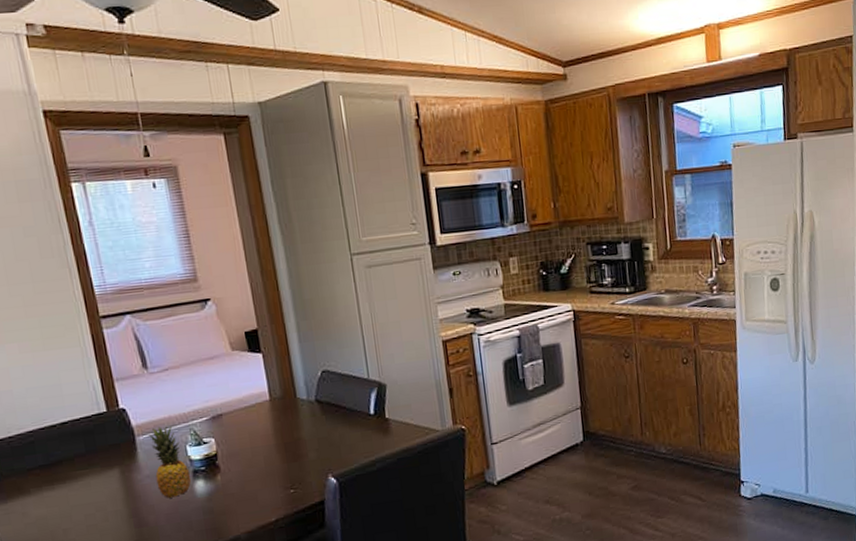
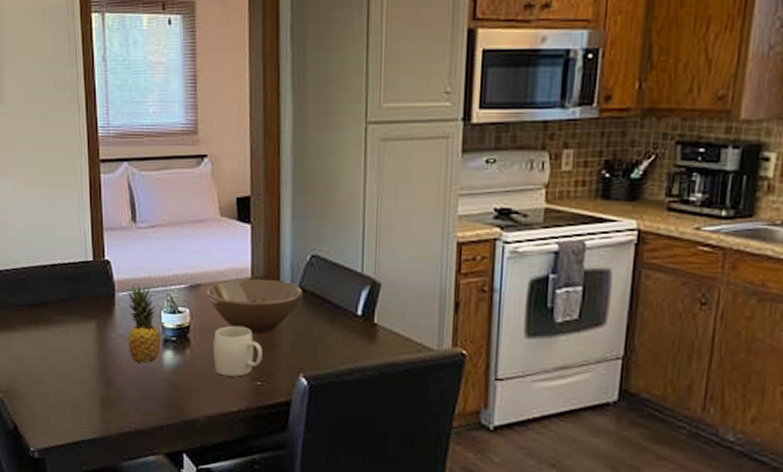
bowl: none [228,397,320,449] -> present [206,278,303,334]
mug: none [242,444,292,492] -> present [213,326,262,377]

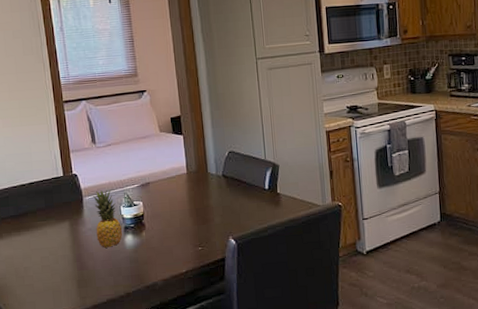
bowl: present [206,278,303,334] -> none [154,172,225,213]
mug: present [213,326,262,377] -> none [163,209,201,247]

